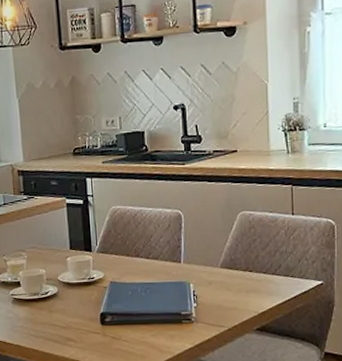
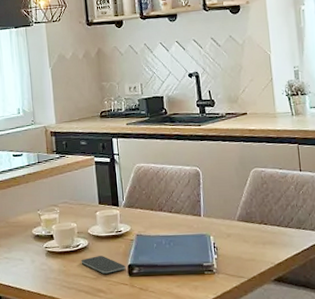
smartphone: none [50,303,98,322] -> present [81,256,126,274]

